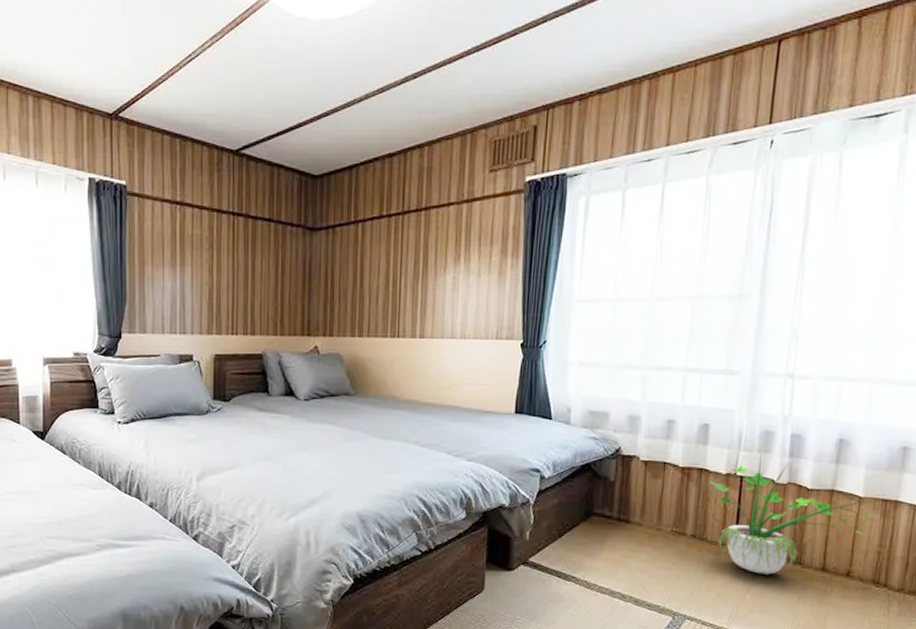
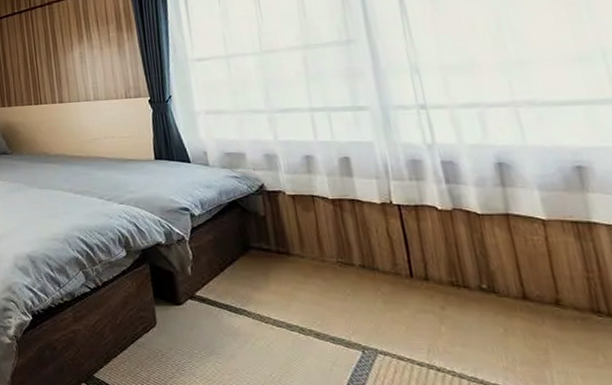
potted plant: present [709,449,885,574] -> none [364,178,574,304]

